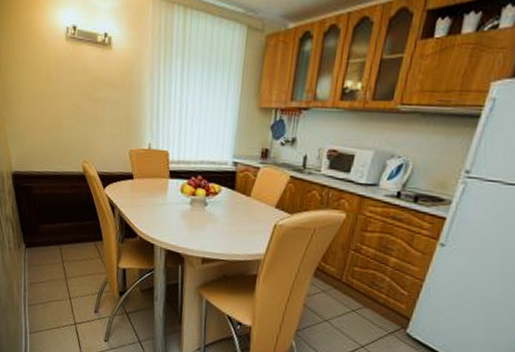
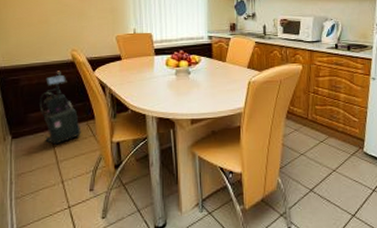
vacuum cleaner: none [51,182,89,261] -> present [39,70,81,145]

